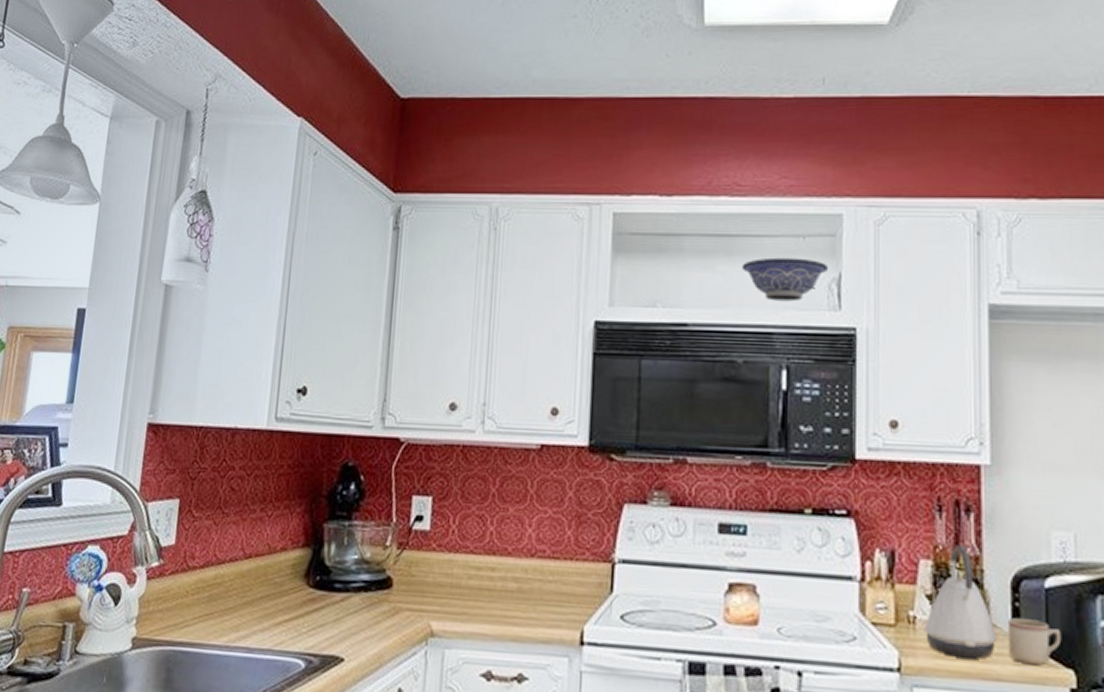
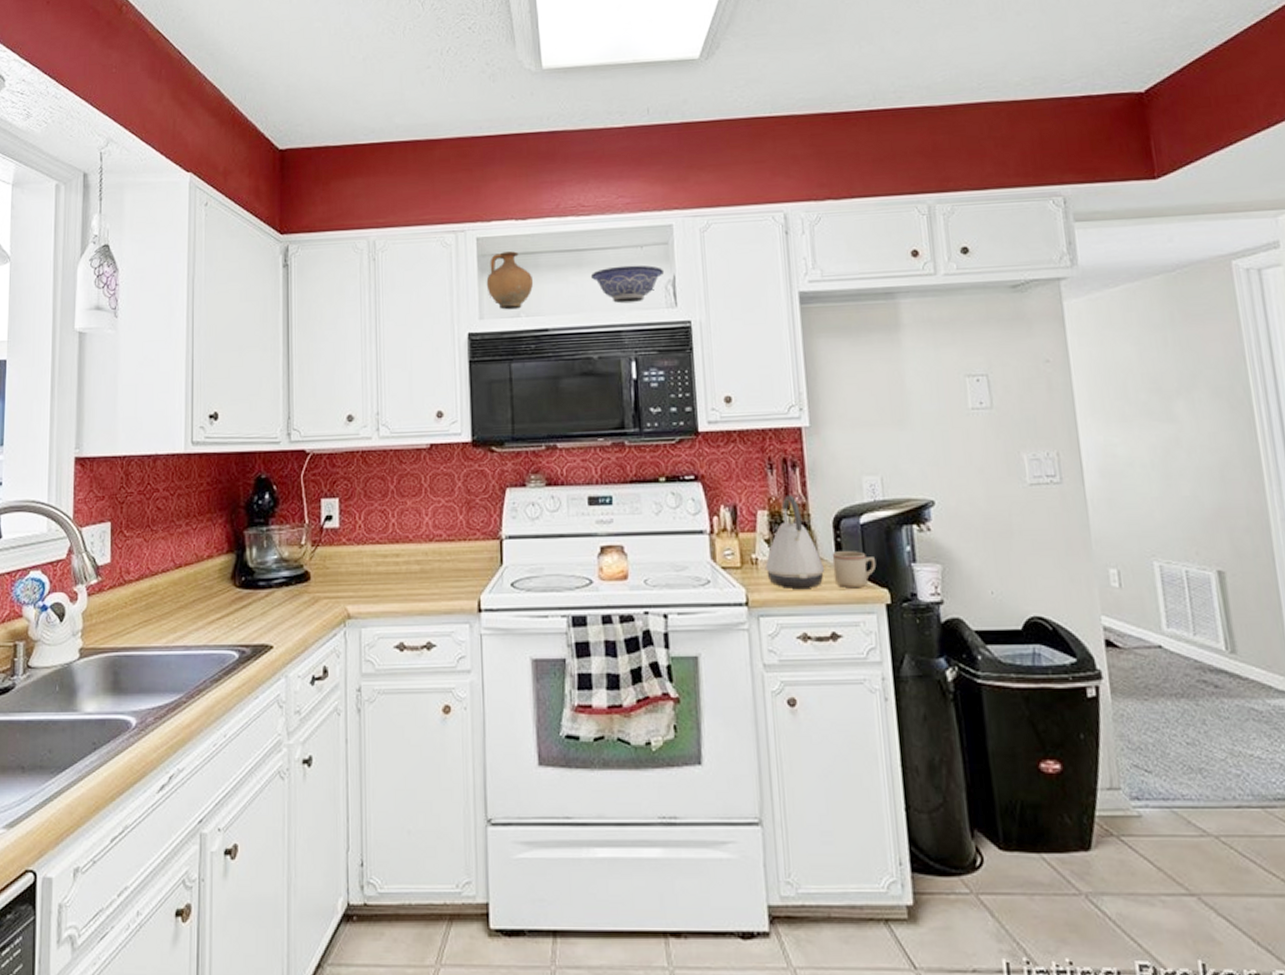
ceramic jug: none [620,231,675,298] -> present [486,251,534,310]

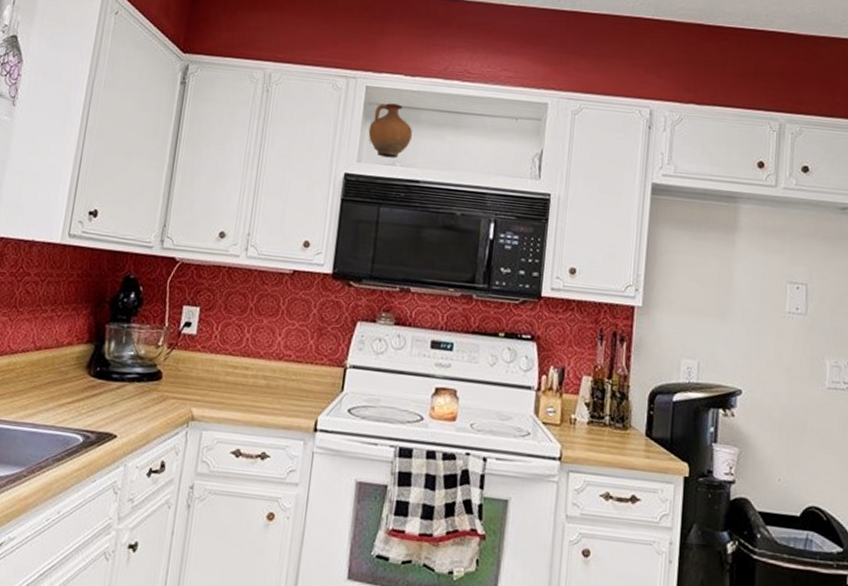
decorative bowl: present [590,265,663,304] -> none [465,133,533,170]
kettle: present [764,494,825,589] -> none [581,365,635,453]
mug: present [832,551,877,589] -> none [641,423,682,459]

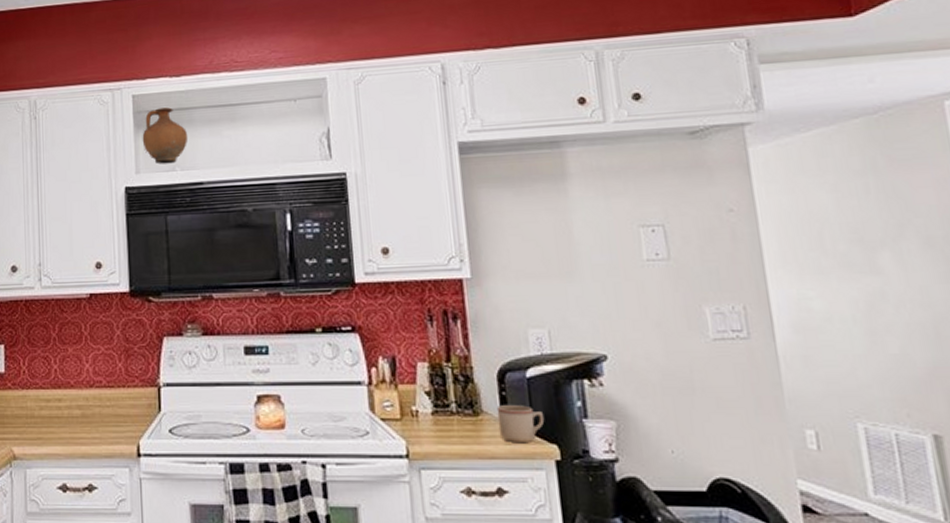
mug: none [641,423,682,459] -> present [496,405,545,444]

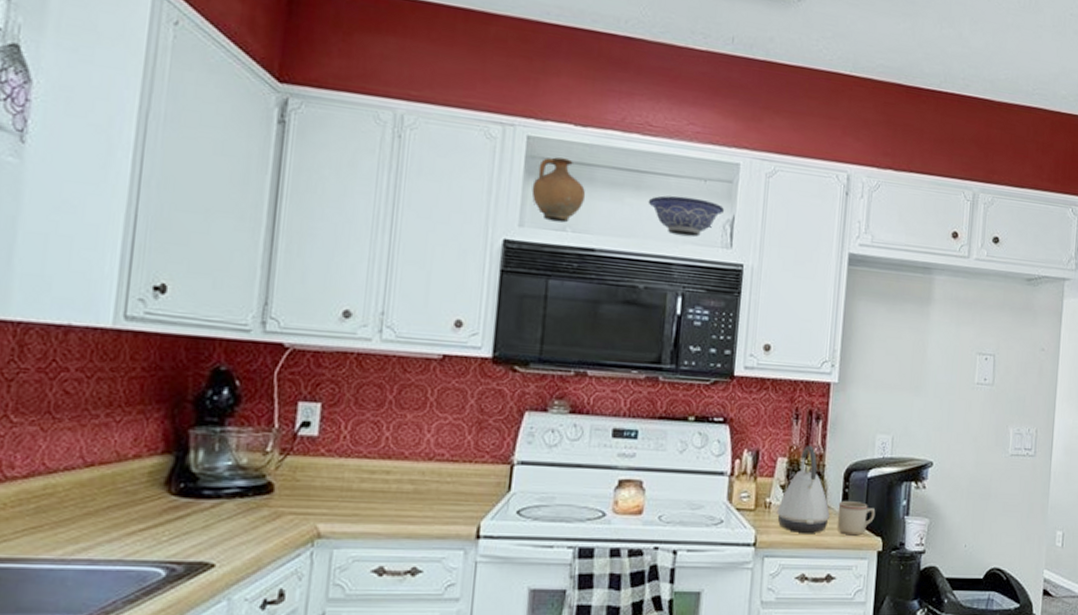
decorative bowl: none [244,118,318,157] -> present [648,195,724,238]
kettle: none [425,347,490,442] -> present [776,445,831,533]

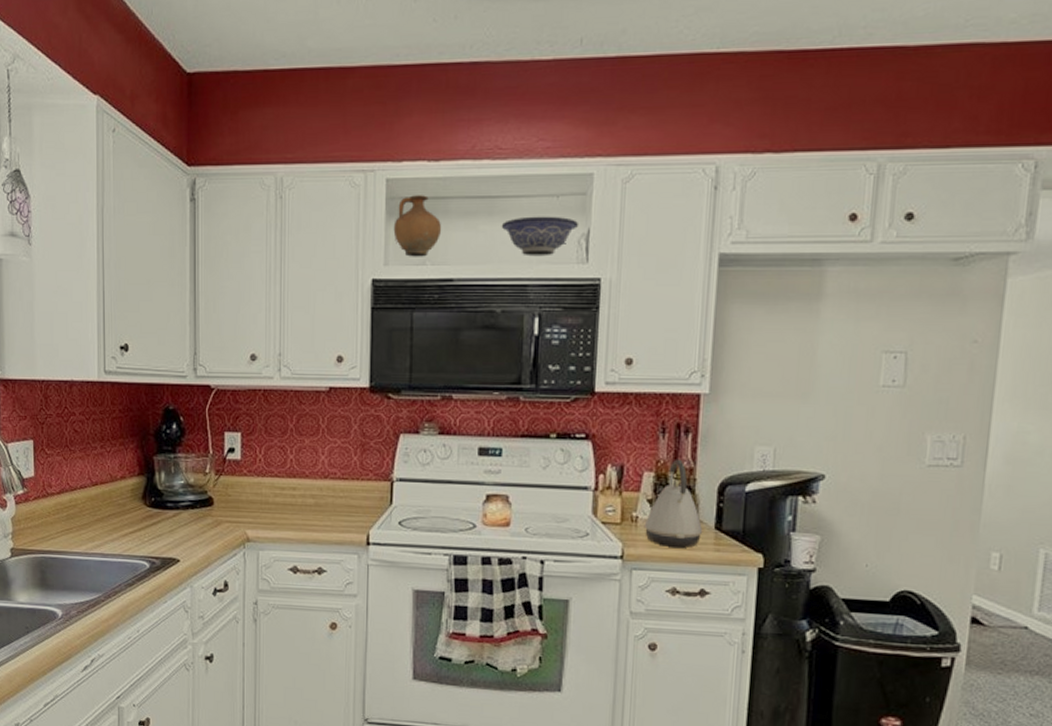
mug: present [836,501,876,536] -> none [710,516,756,552]

